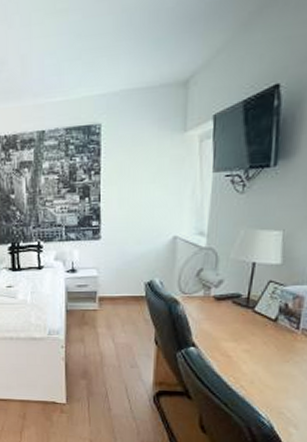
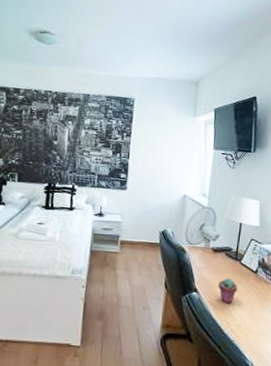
potted succulent: none [223,330,250,358] -> present [218,278,238,304]

